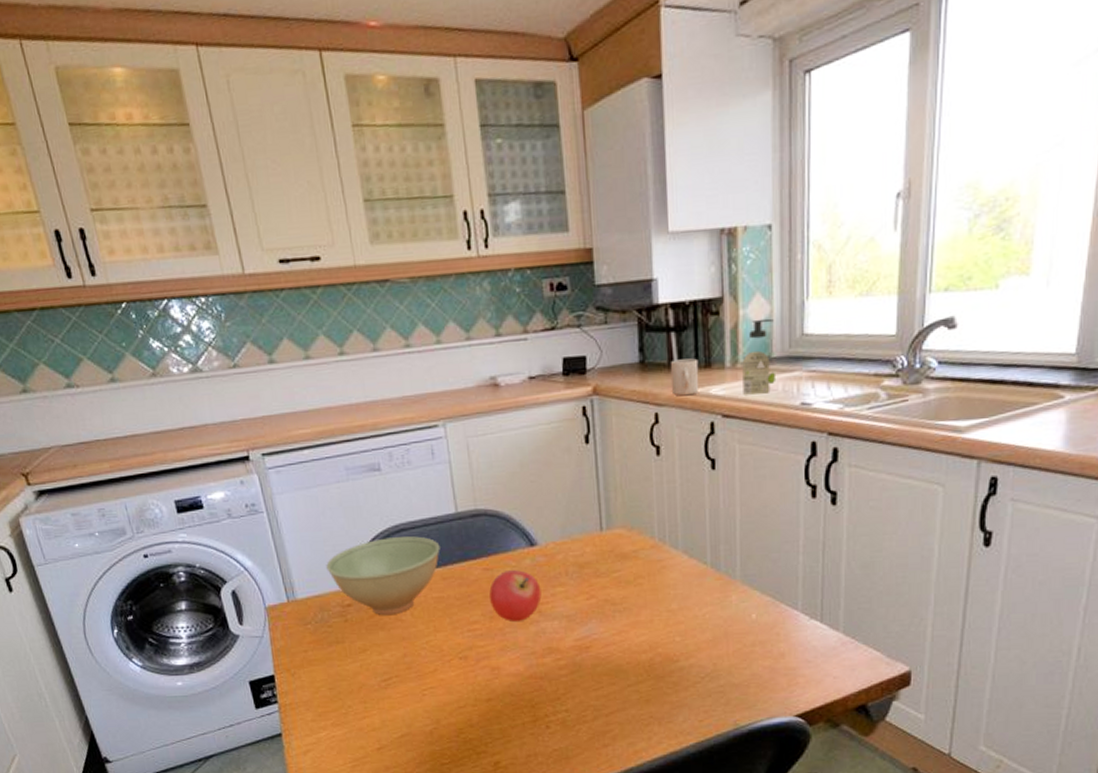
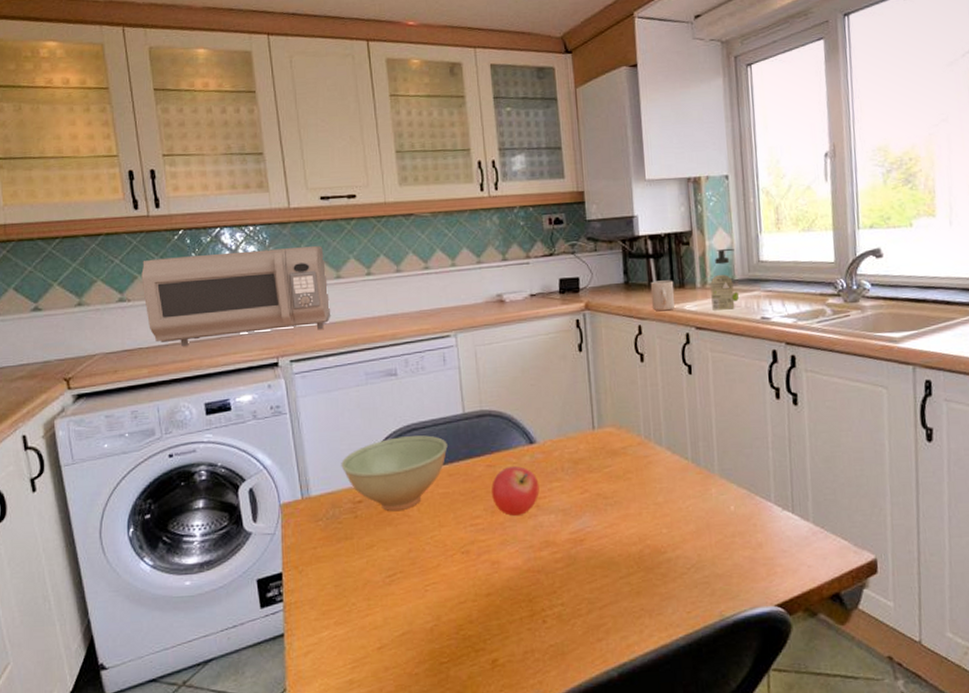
microwave: none [86,320,303,438] -> present [141,246,331,346]

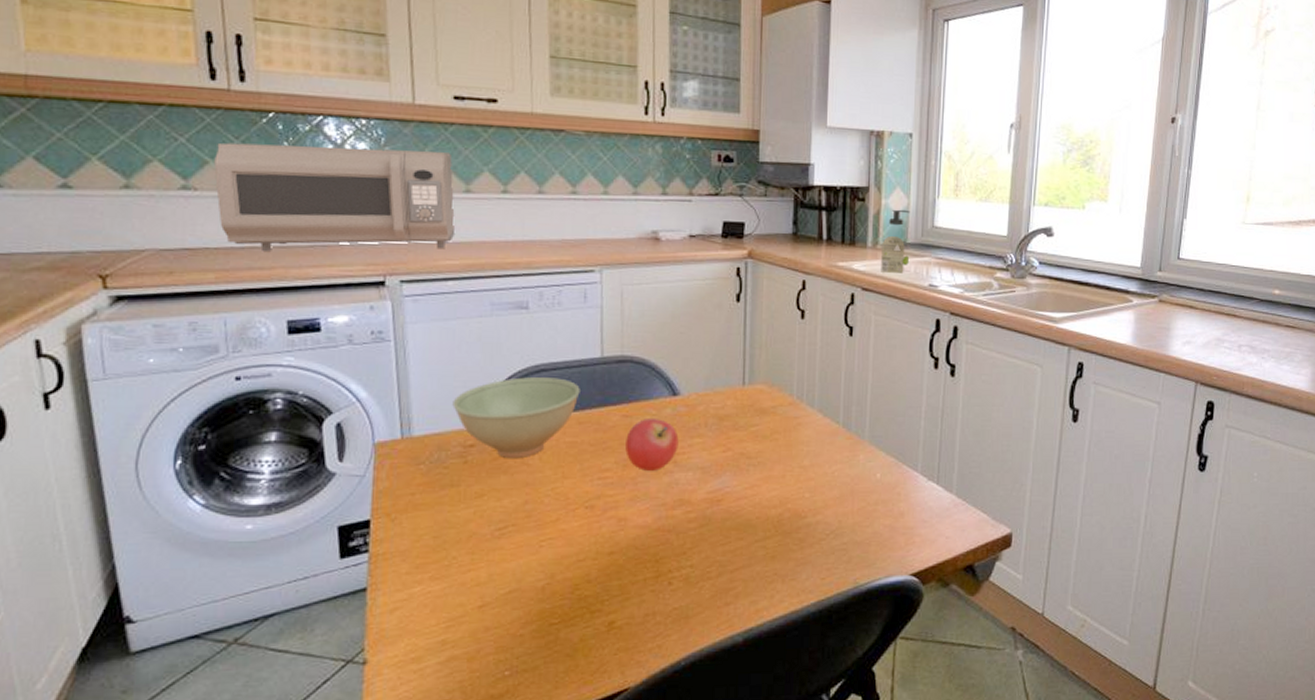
cup: present [650,280,676,312] -> none [818,235,845,268]

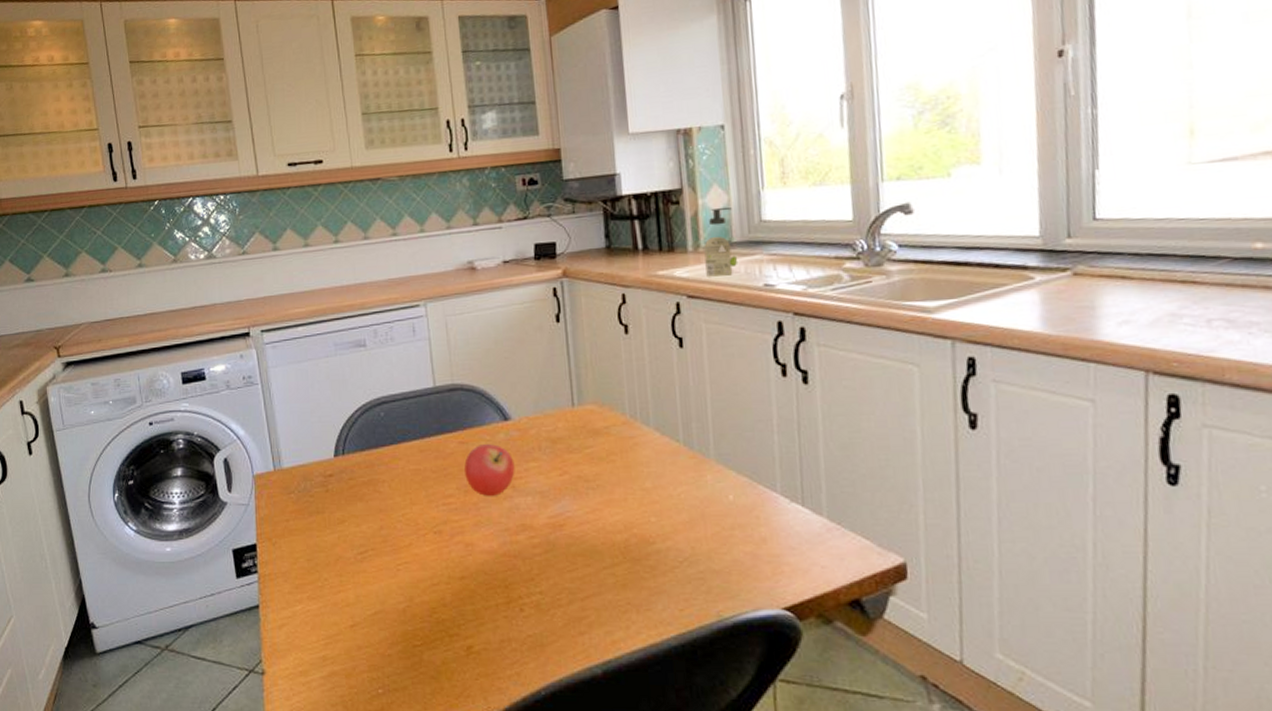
microwave: present [214,142,456,251] -> none [121,213,300,316]
bowl: present [452,377,580,458] -> none [311,409,418,486]

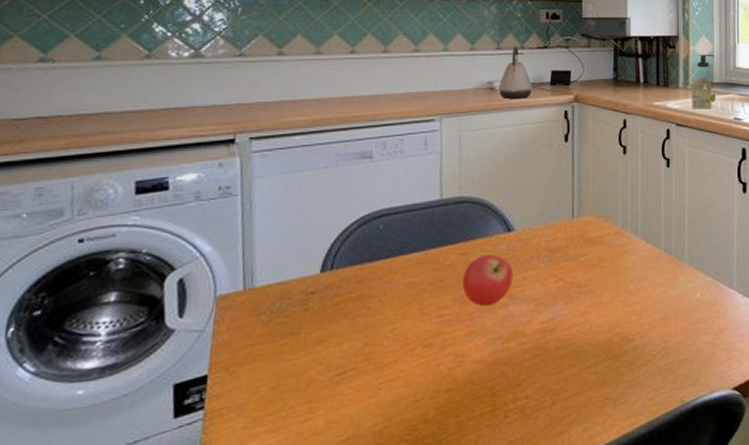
kettle: none [479,220,516,278] -> present [498,46,533,98]

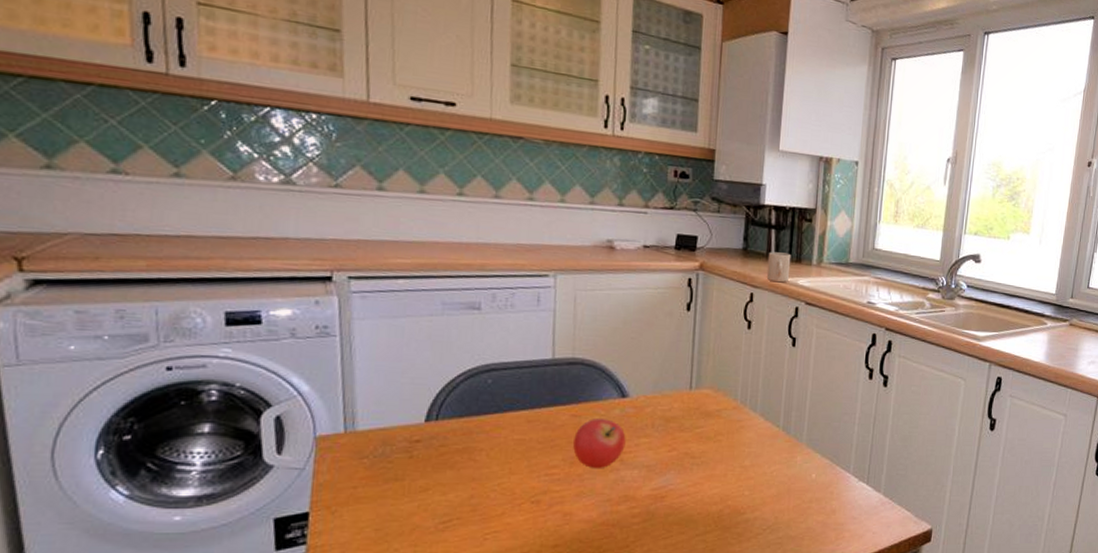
kettle: present [498,46,533,98] -> none [618,204,656,261]
cup: none [637,79,659,107] -> present [766,251,791,283]
soap dispenser: present [690,54,716,111] -> none [824,230,853,291]

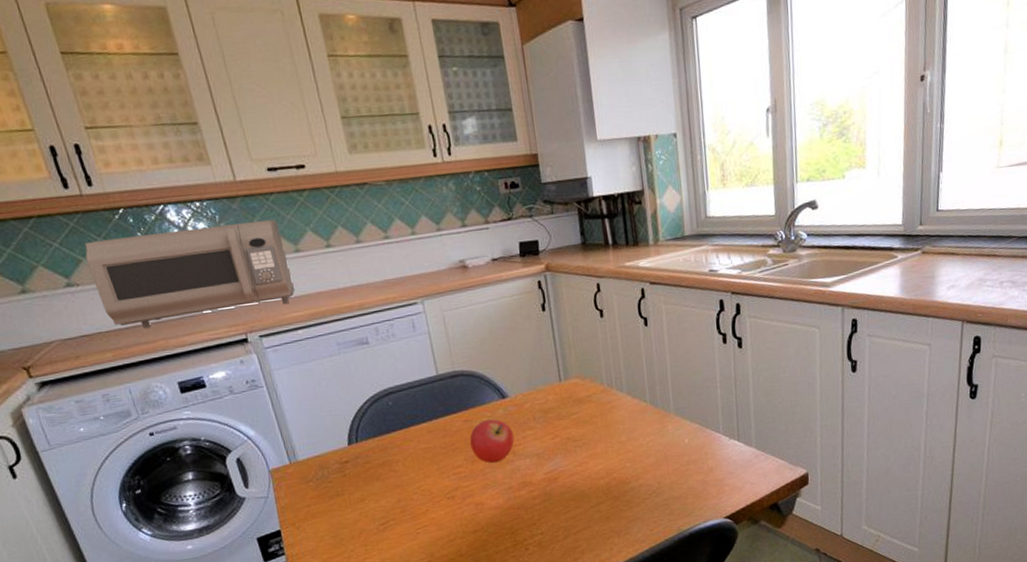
microwave: none [148,128,409,248] -> present [84,219,295,328]
cup: present [766,251,791,283] -> none [606,238,631,269]

